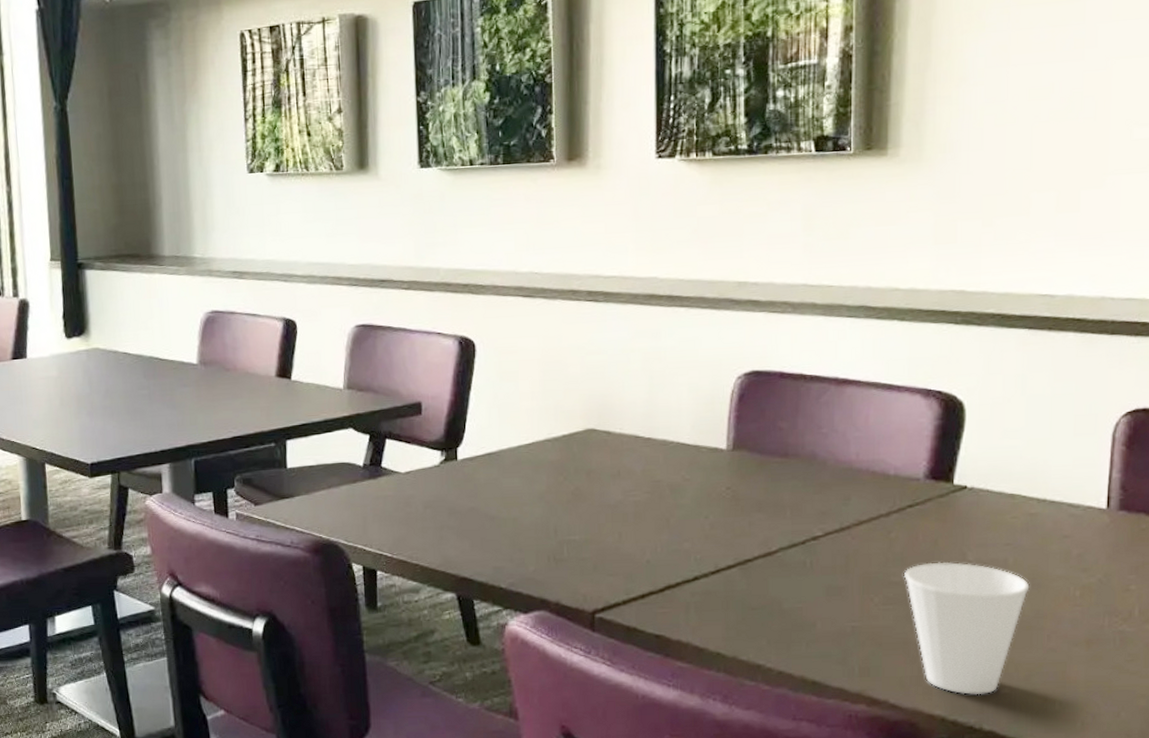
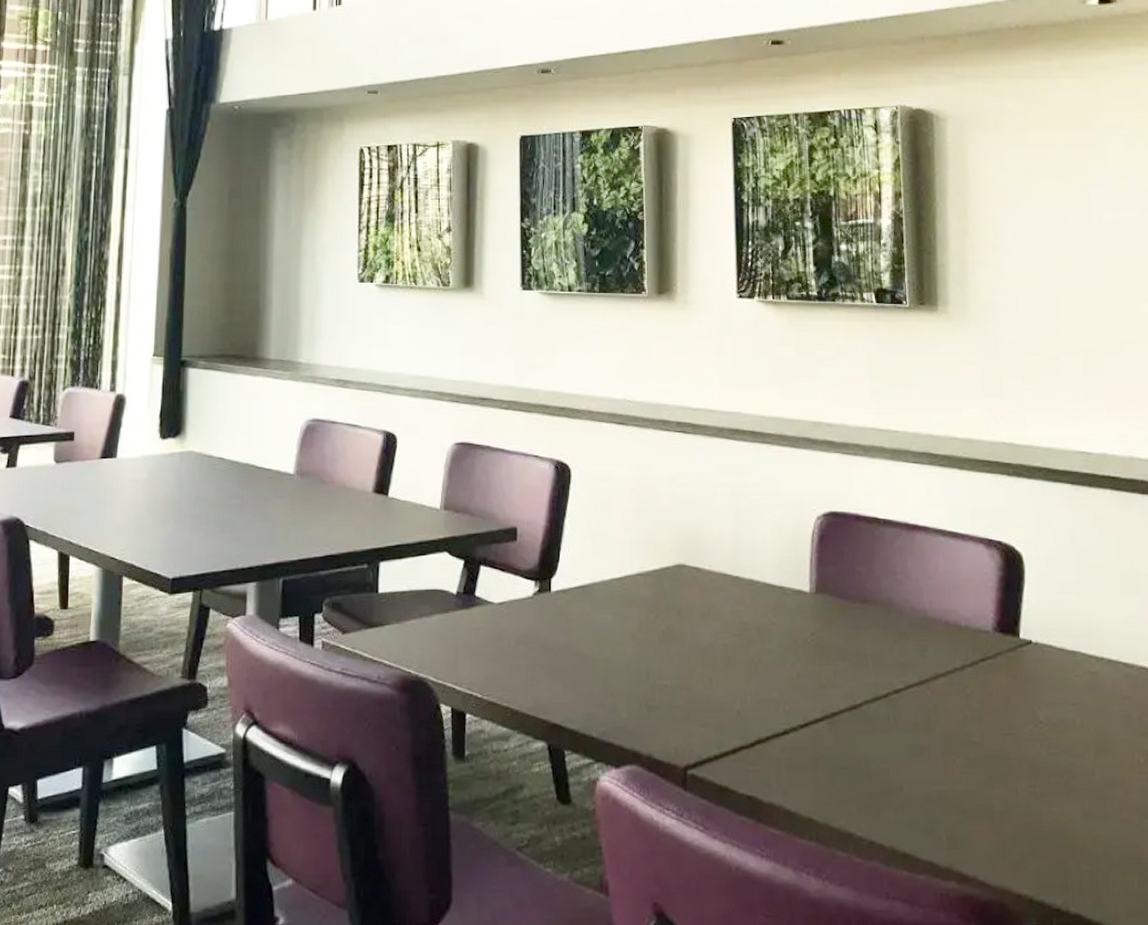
cup: present [903,562,1030,695] -> none [981,721,1098,872]

